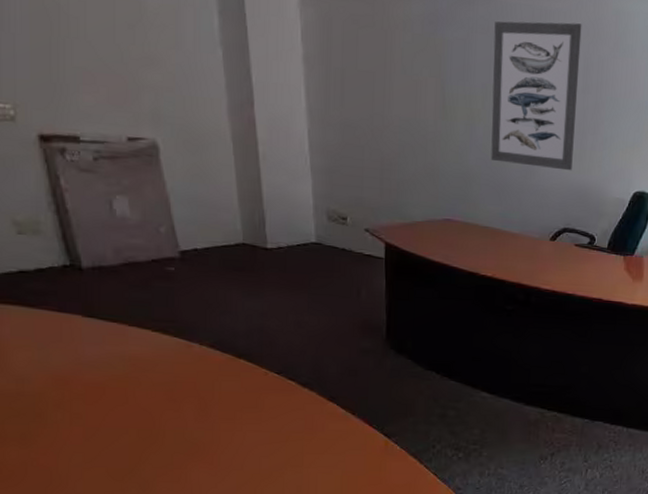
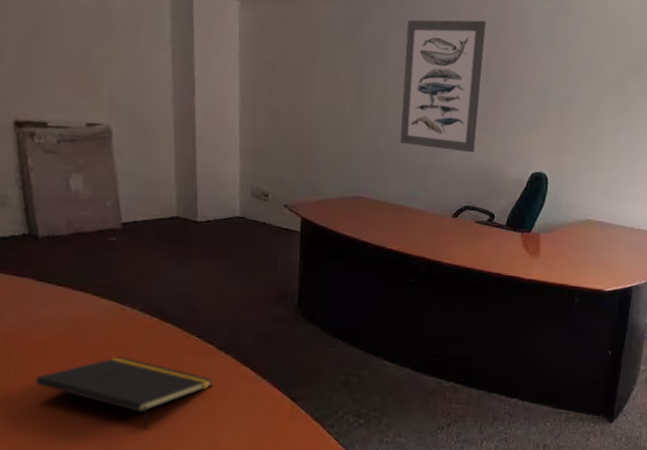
notepad: none [96,396,297,472] -> present [35,356,213,429]

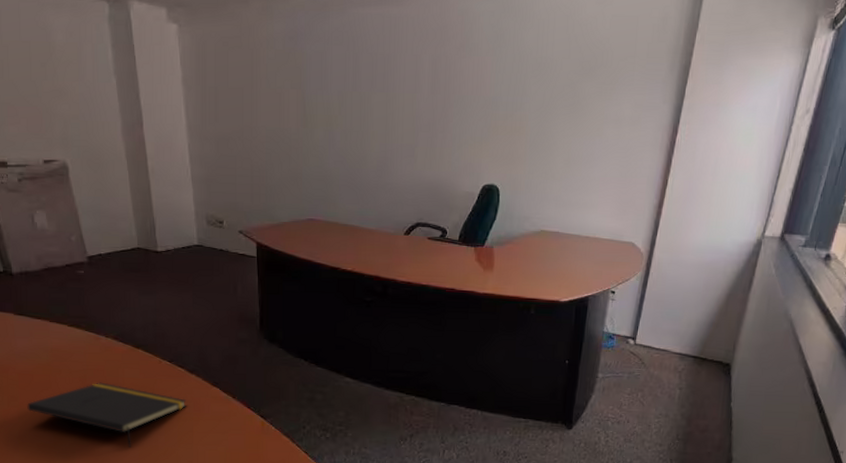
wall art: present [400,20,486,153] -> none [347,27,430,168]

